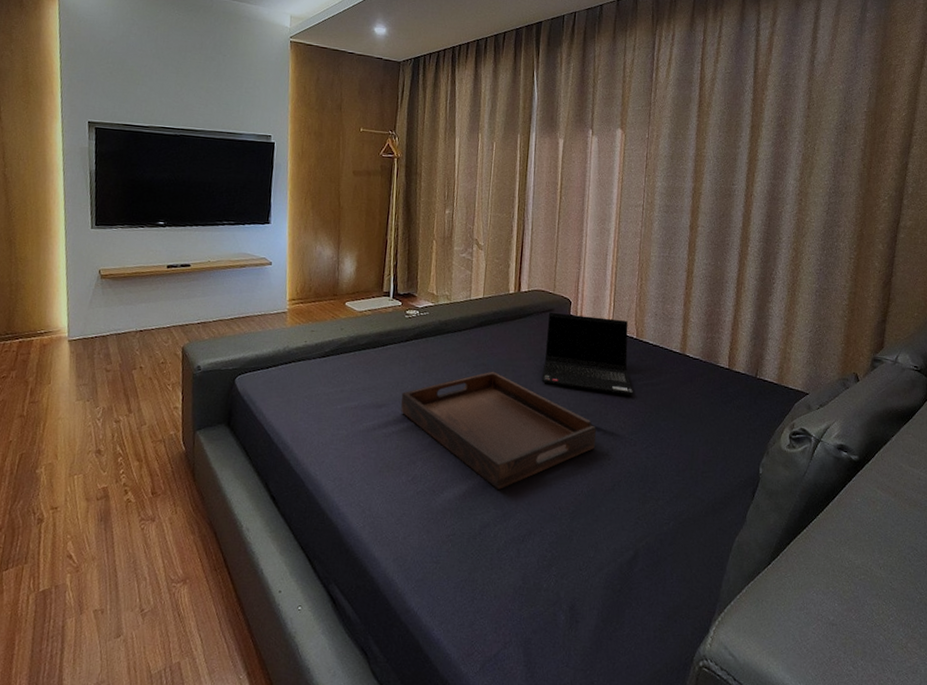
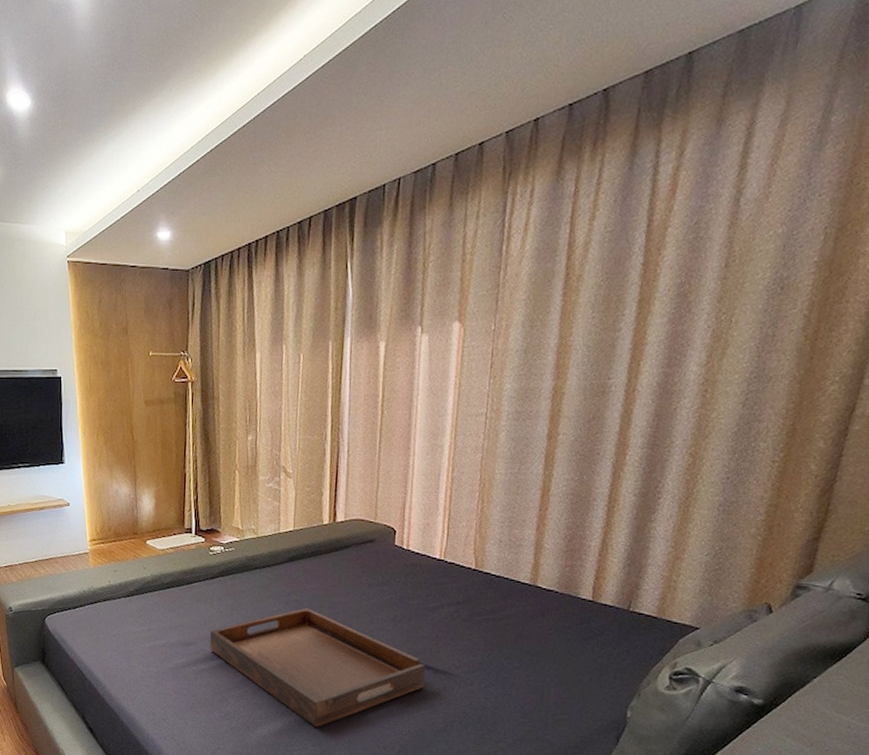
laptop computer: present [541,312,633,395] -> none [362,543,470,631]

